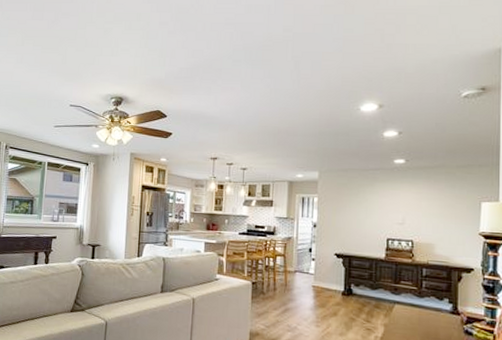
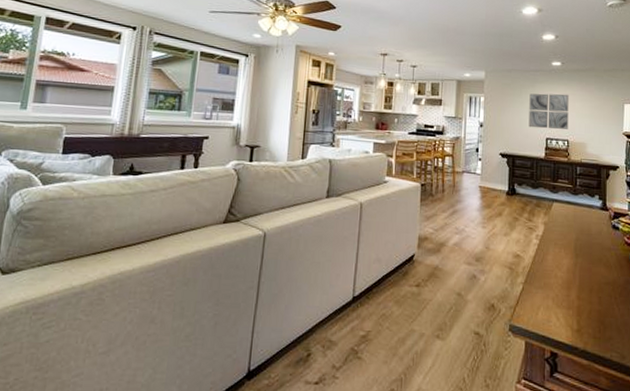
wall art: none [367,192,414,230] -> present [528,93,569,130]

